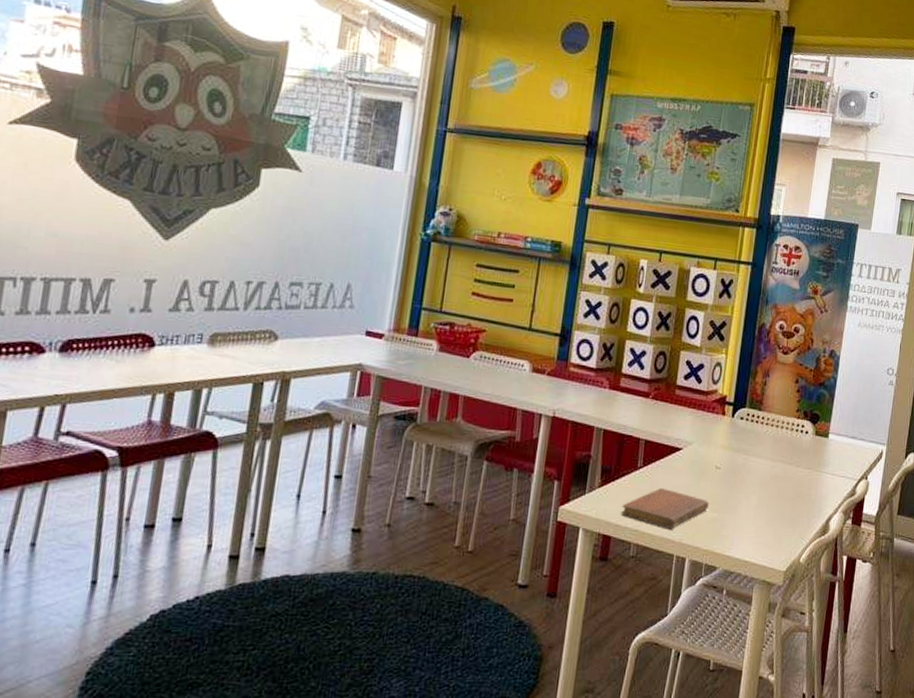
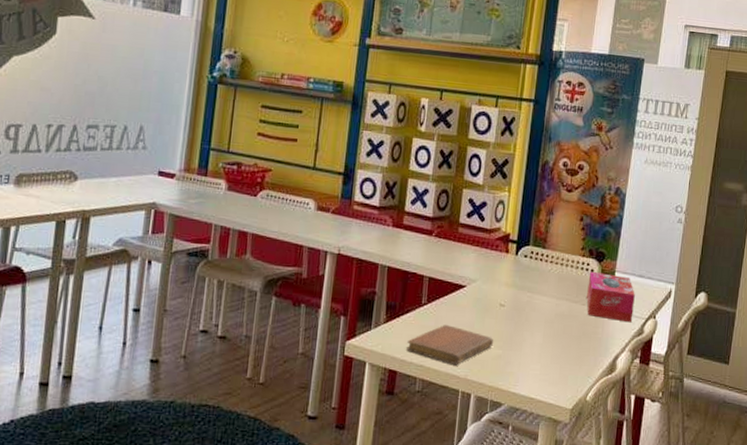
tissue box: none [801,433,848,484] -> present [586,271,635,323]

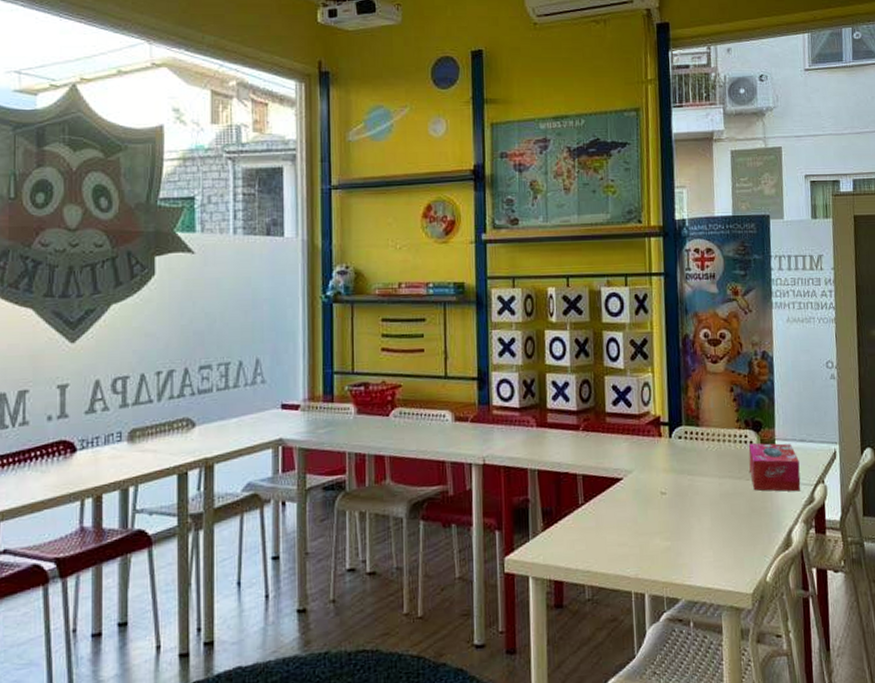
notebook: present [405,325,494,366] -> none [568,523,661,566]

